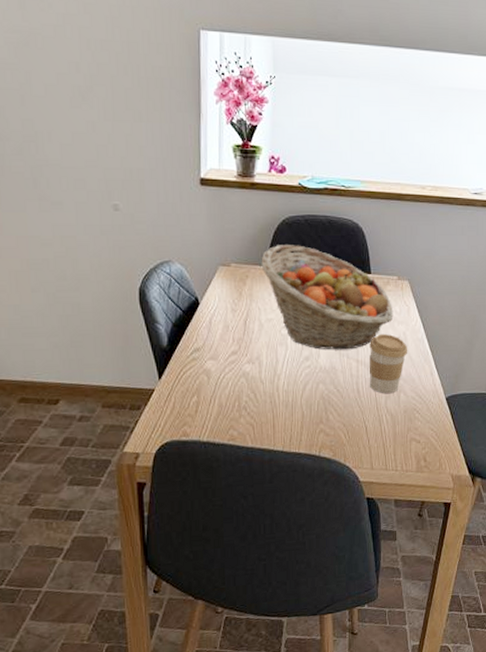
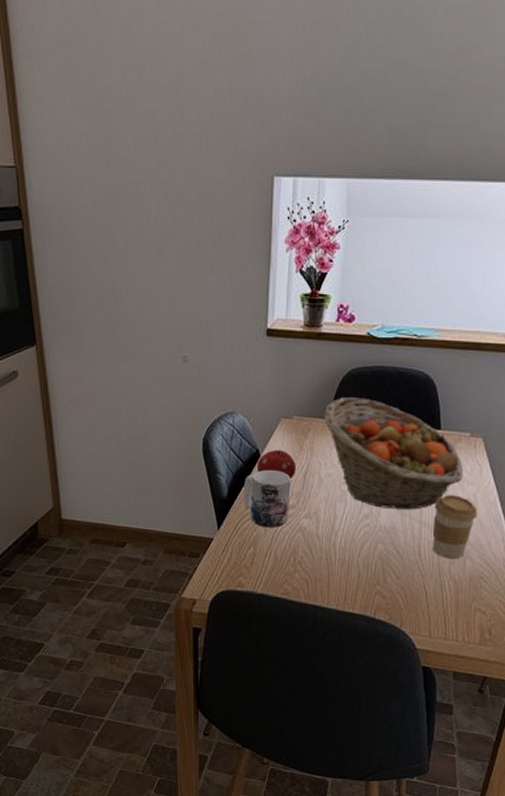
mug: none [184,317,232,375] -> present [244,470,291,528]
fruit: none [196,297,236,327] -> present [256,450,296,480]

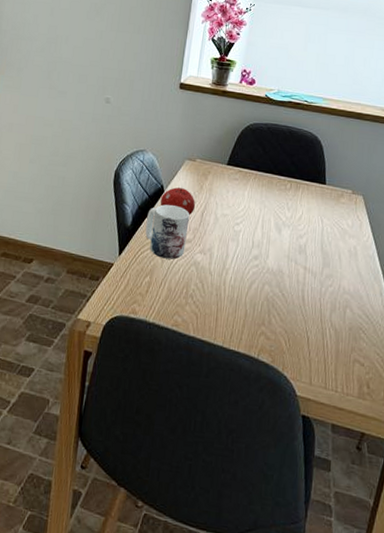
fruit basket: present [324,397,464,510] -> none [223,147,346,256]
coffee cup: present [433,494,478,559] -> none [315,244,358,307]

